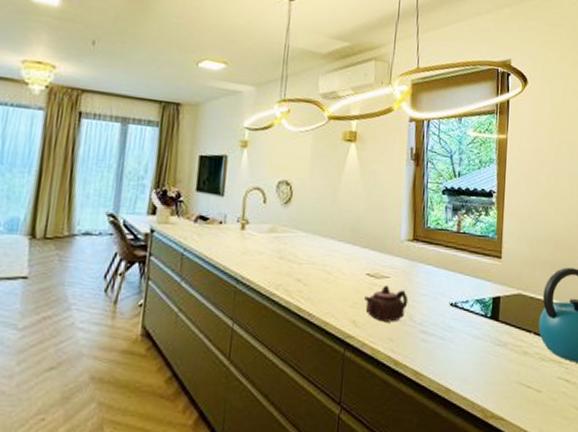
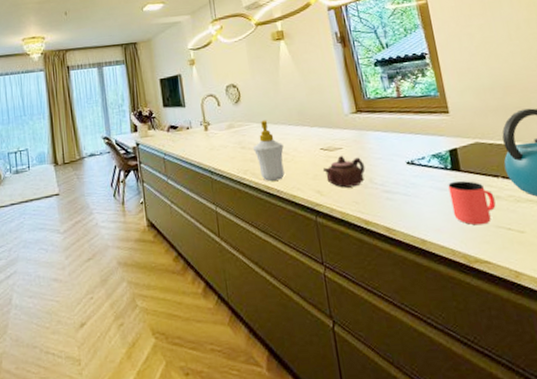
soap bottle: none [292,230,327,302] -> present [252,120,285,181]
cup: none [482,330,523,380] -> present [448,180,496,226]

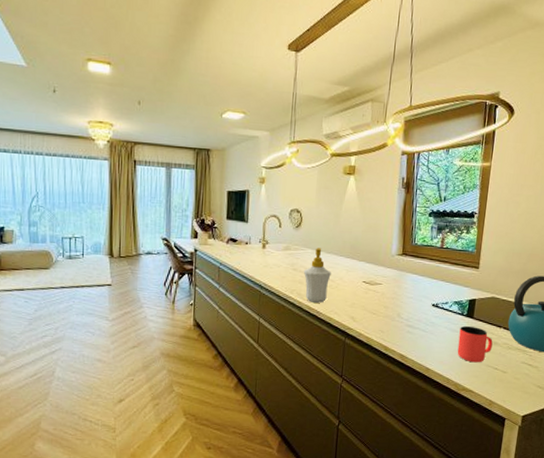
teapot: present [322,155,366,188] -> none [360,289,397,319]

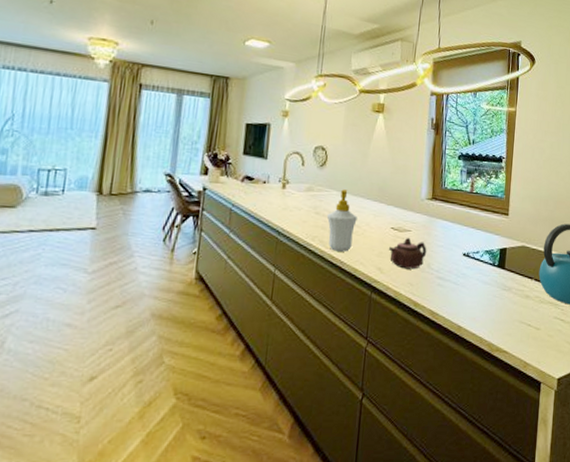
teapot: none [360,289,397,319] -> present [388,237,427,270]
cup: present [457,325,493,363] -> none [489,277,525,319]

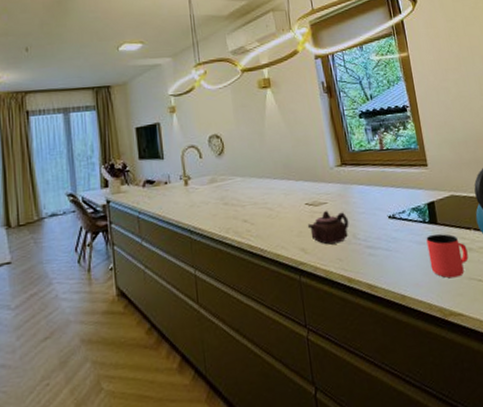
soap bottle: present [326,189,357,252] -> none [235,173,269,240]
cup: none [489,277,525,319] -> present [426,234,469,279]

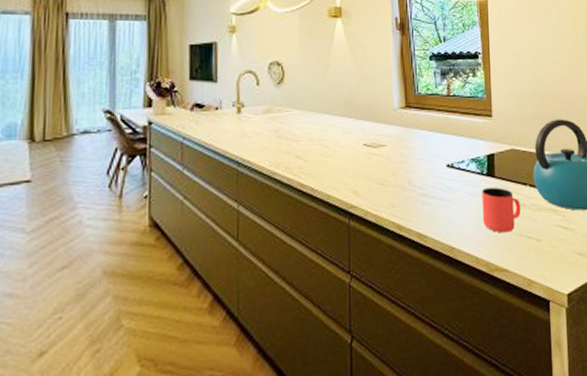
teapot: present [307,210,349,245] -> none [363,153,406,189]

